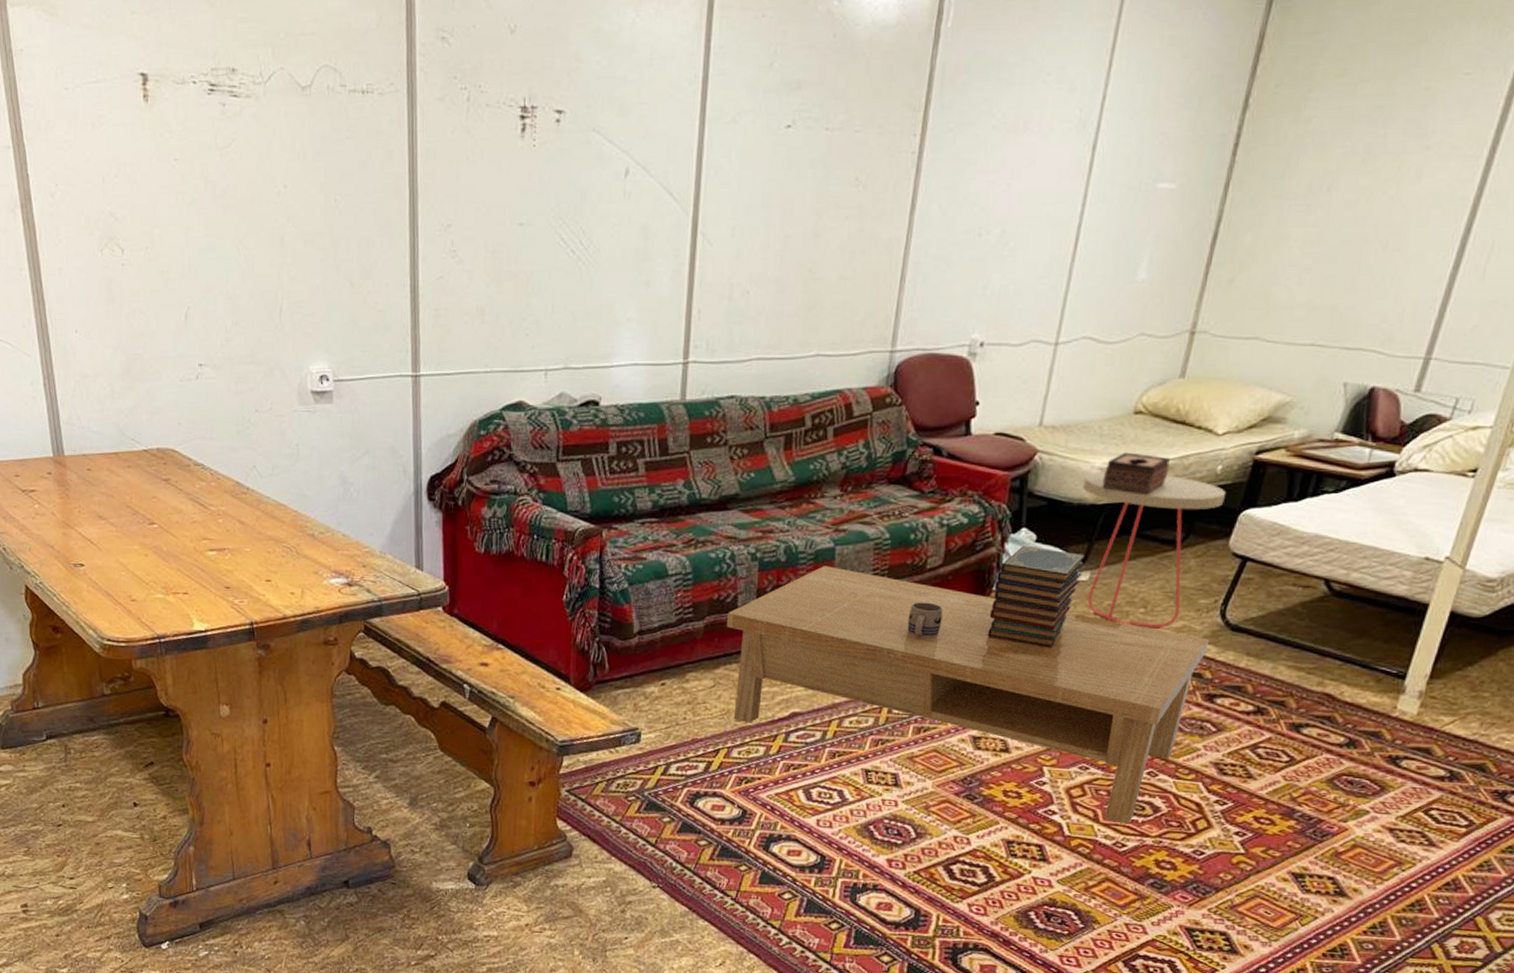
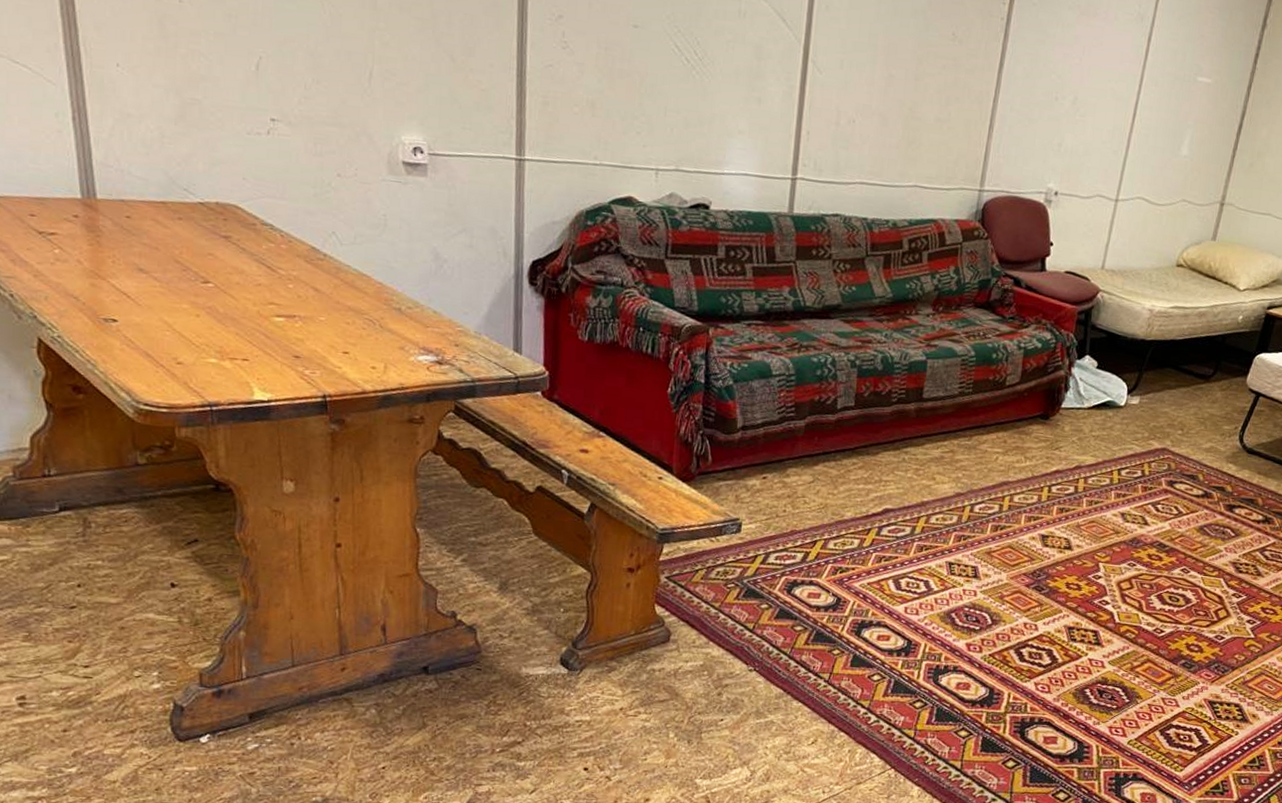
coffee table: present [726,566,1209,824] -> none [826,376,1230,613]
mug: present [907,602,943,639] -> none [988,414,1019,447]
book stack: present [987,545,1085,648] -> none [1056,370,1136,461]
side table: present [1083,471,1225,628] -> none [1135,312,1245,448]
tissue box: present [1102,452,1170,495] -> none [1150,298,1203,336]

